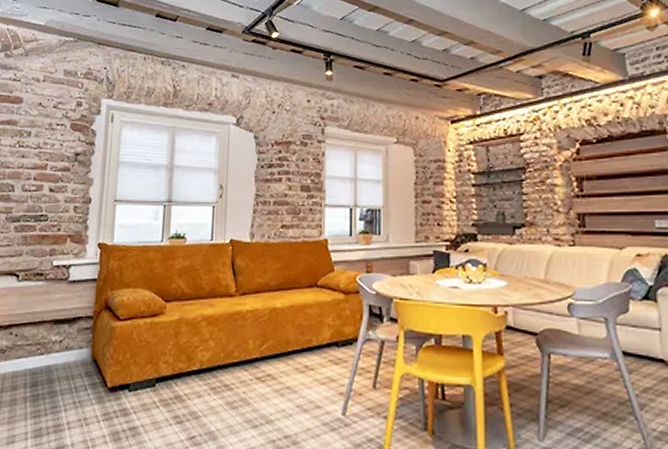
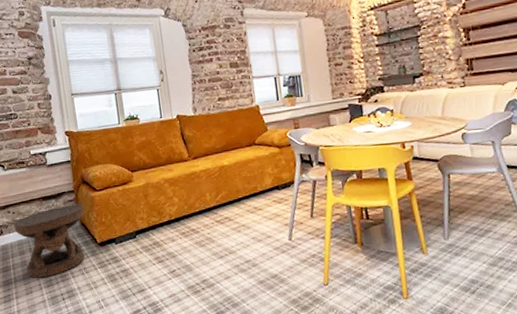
carved stool: none [12,334,101,425] -> present [14,204,85,278]

